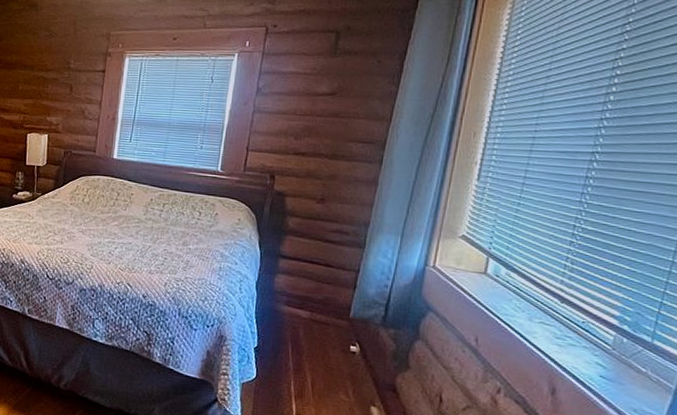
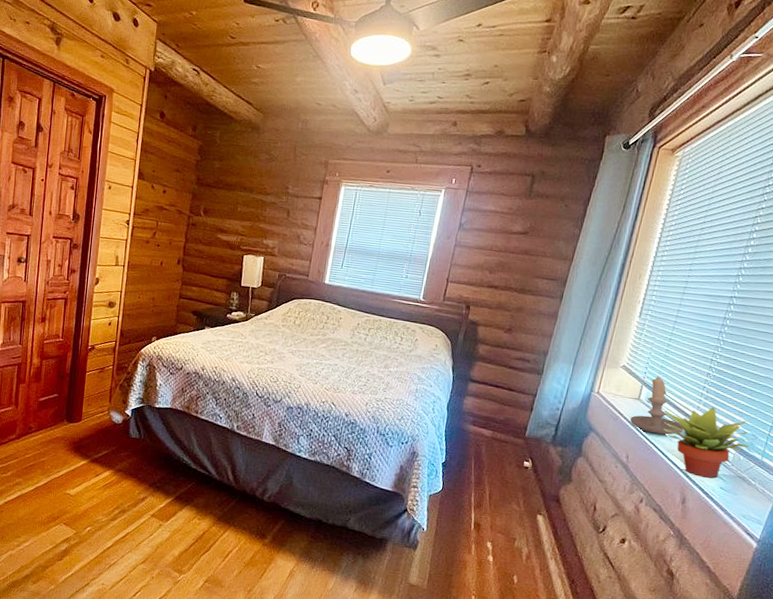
candle: none [476,245,546,314] -> present [630,375,684,435]
succulent plant: none [518,281,643,365] -> present [662,407,757,479]

